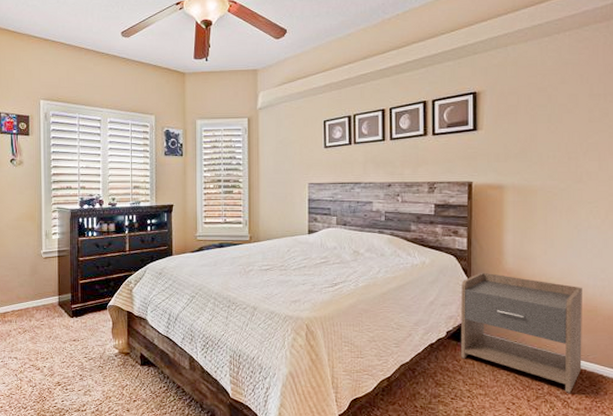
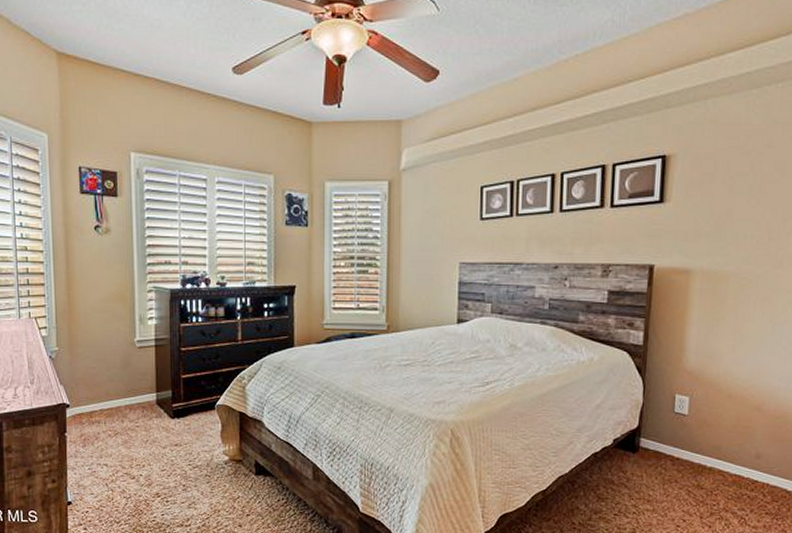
nightstand: present [460,272,582,393] -> none [627,371,772,509]

